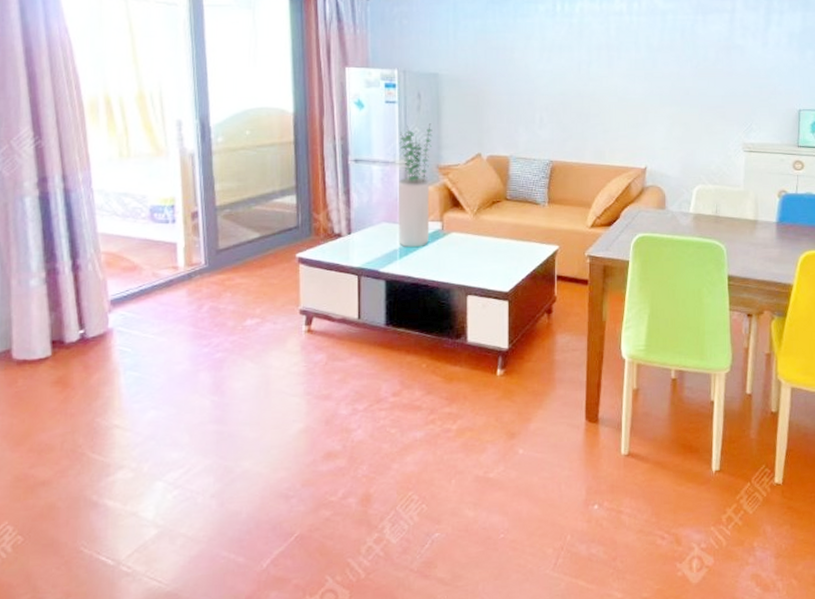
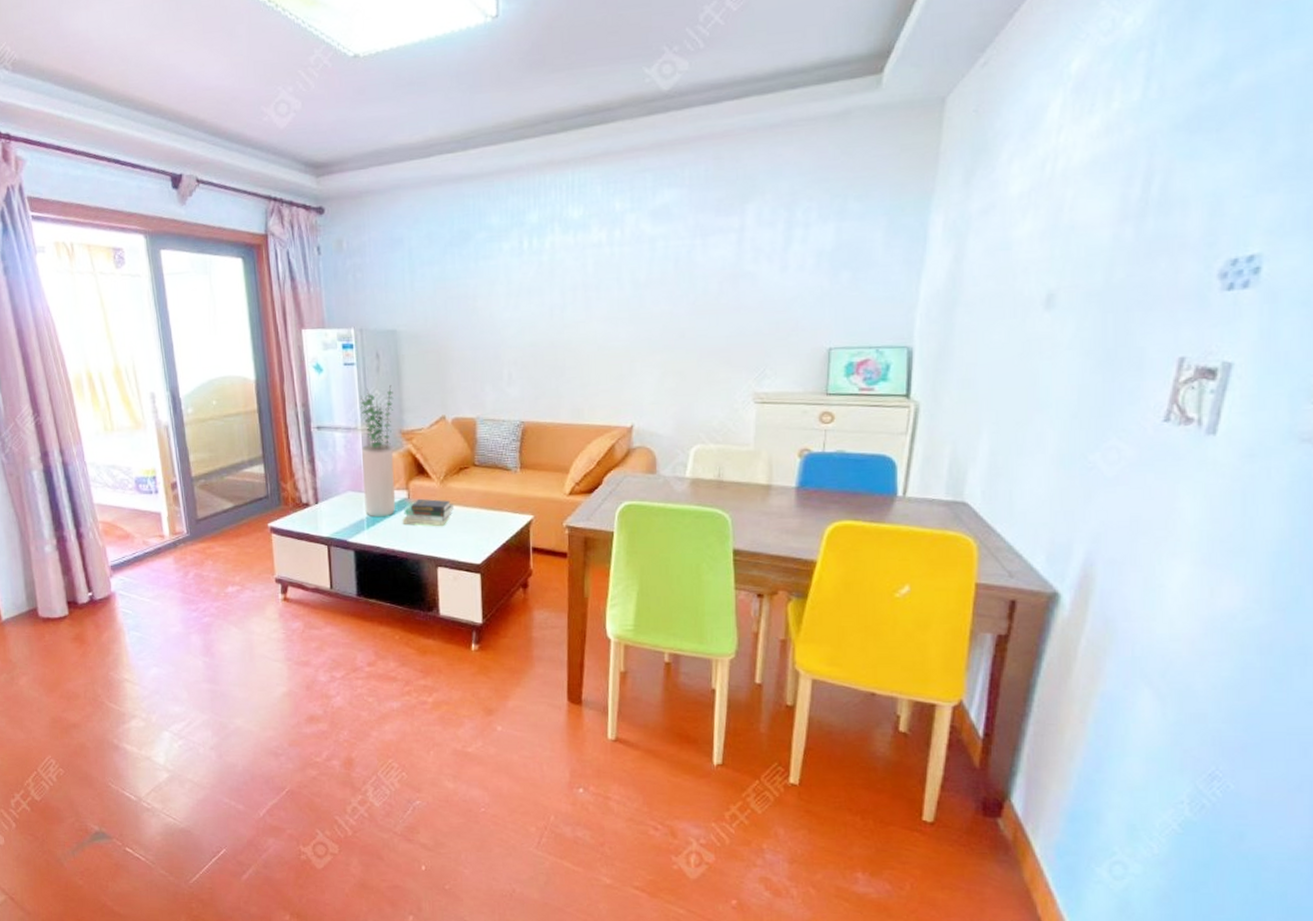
books: none [435,230,486,257] -> present [402,499,455,527]

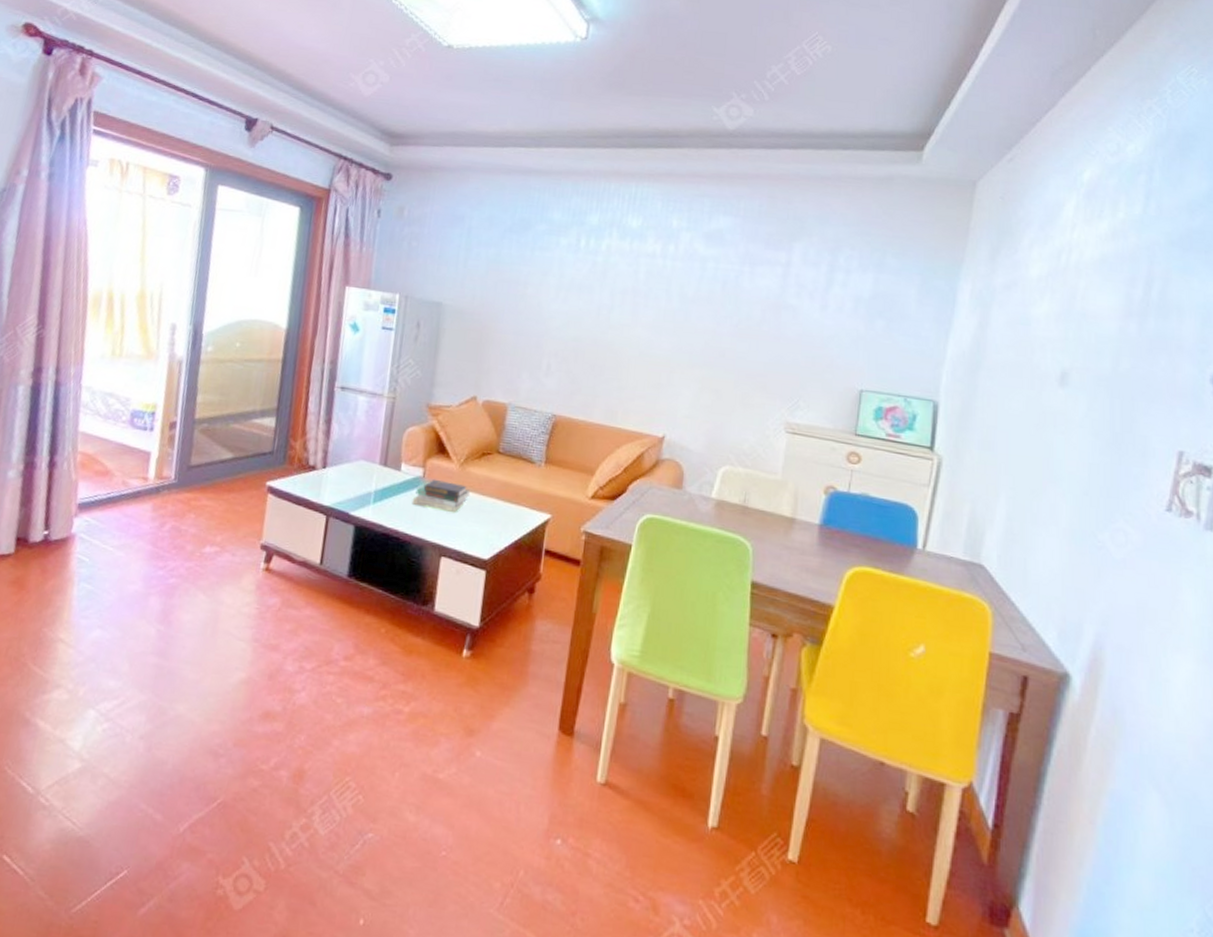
vase: present [360,385,396,518] -> none [374,356,428,494]

